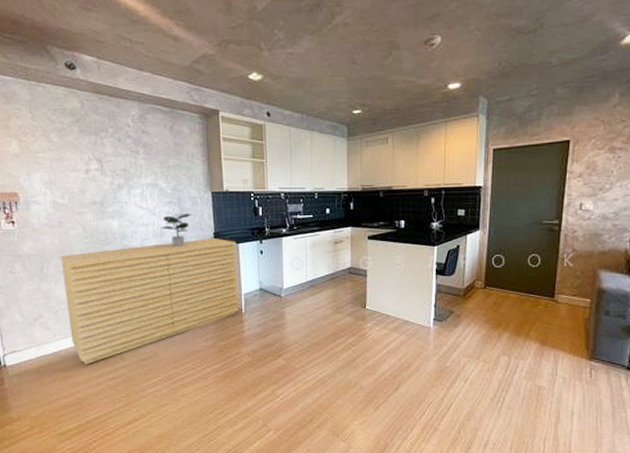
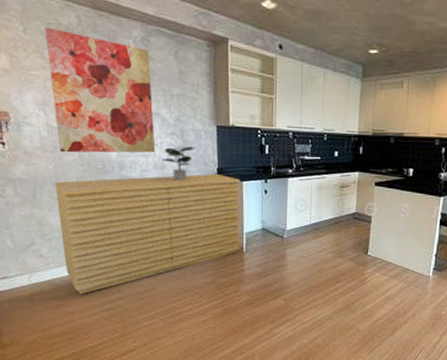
wall art: none [50,113,155,227] -> present [44,27,156,153]

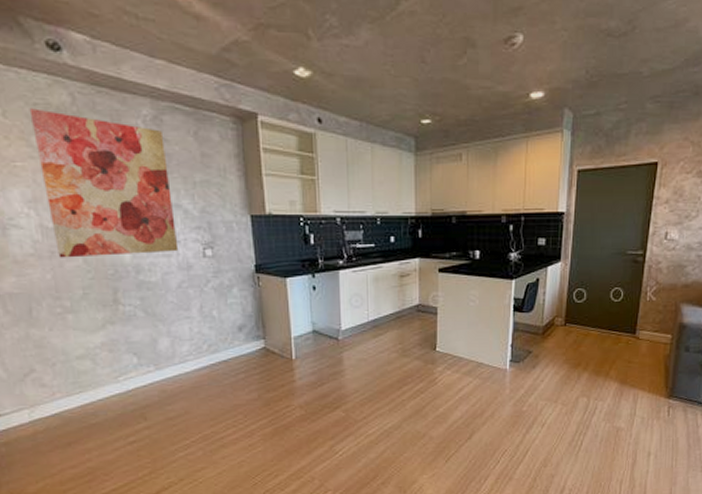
sideboard: present [54,173,241,295] -> none [54,271,289,428]
potted plant: present [162,147,196,181] -> none [188,242,227,282]

